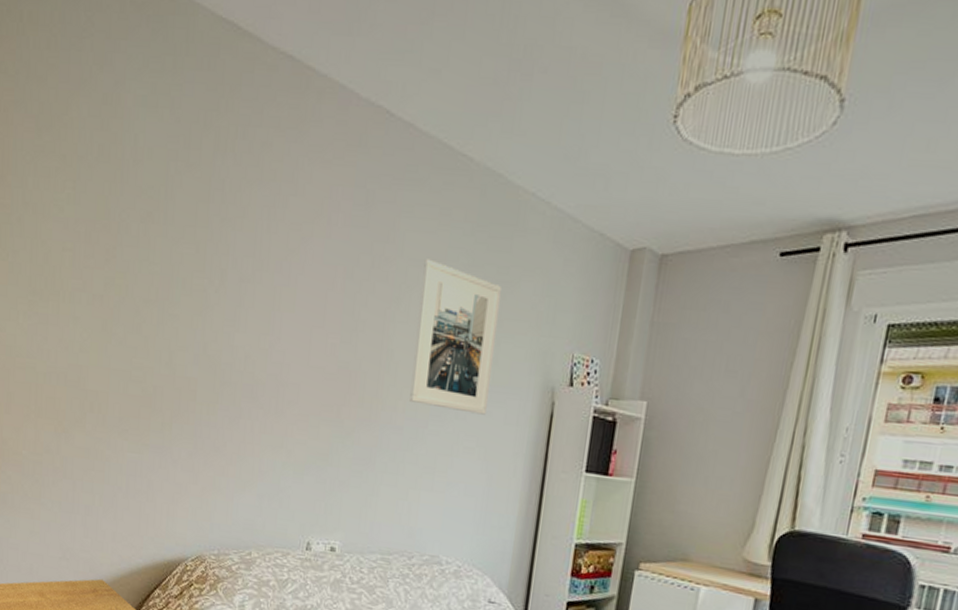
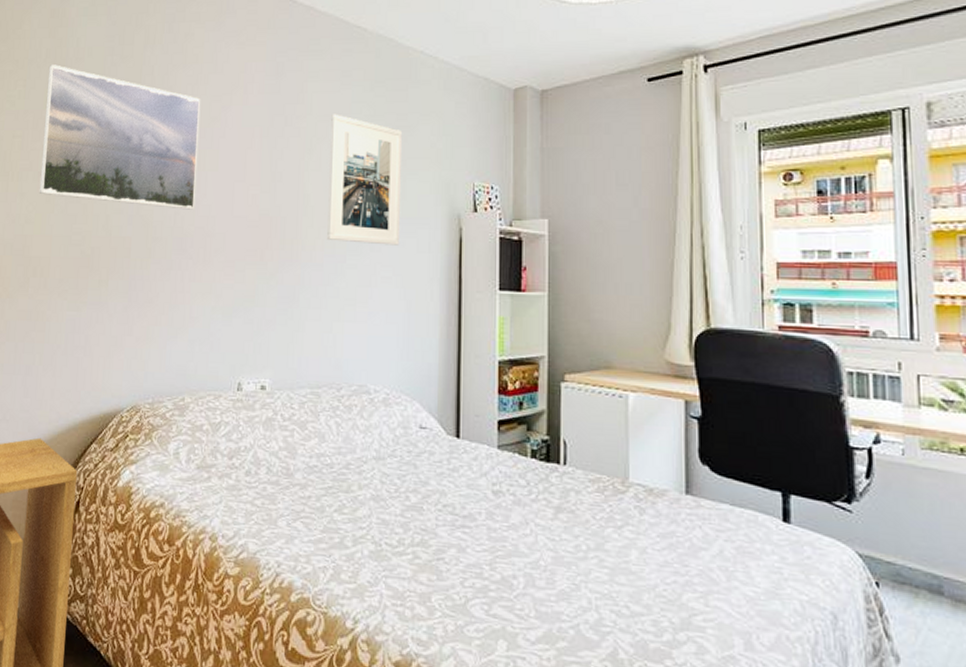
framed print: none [94,165,278,354] -> present [39,64,201,210]

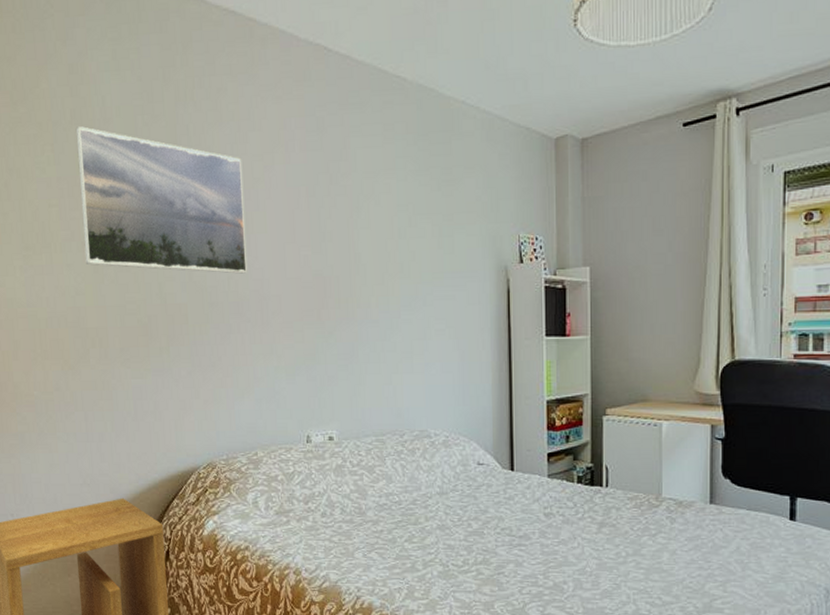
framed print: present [327,114,402,246] -> none [376,170,450,299]

